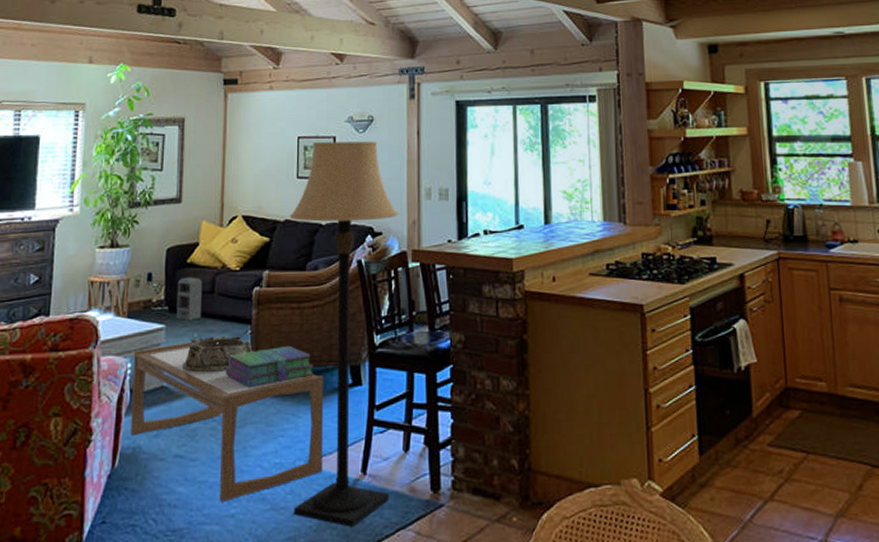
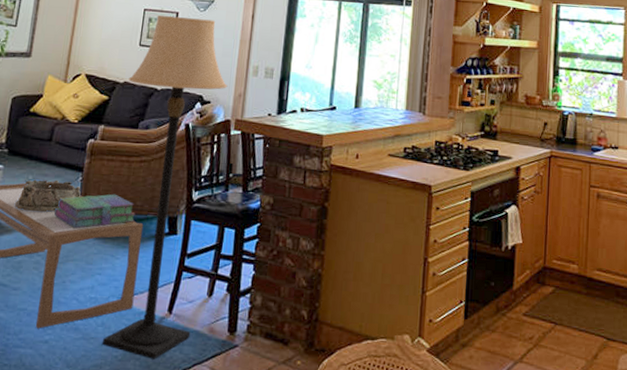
speaker: present [176,277,203,321] -> none [14,124,43,164]

